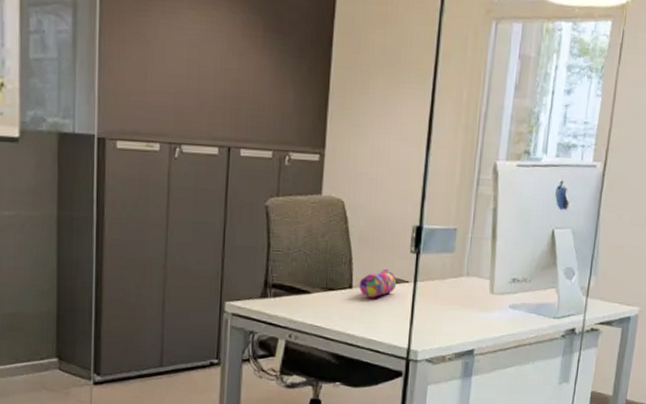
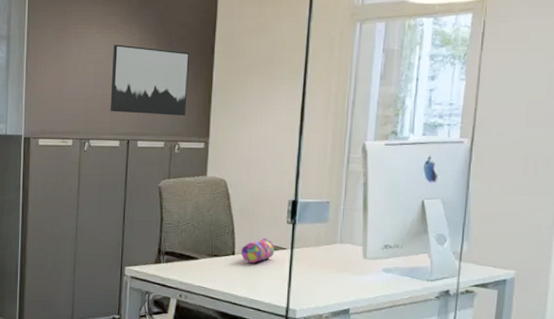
wall art: none [206,25,303,120] -> present [110,44,189,116]

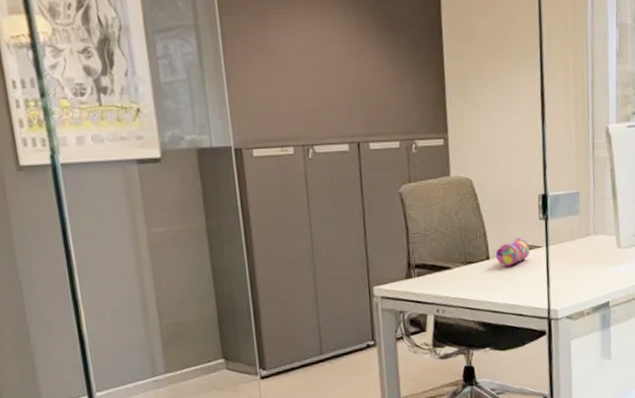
wall art: present [110,44,189,116] -> none [327,30,419,111]

